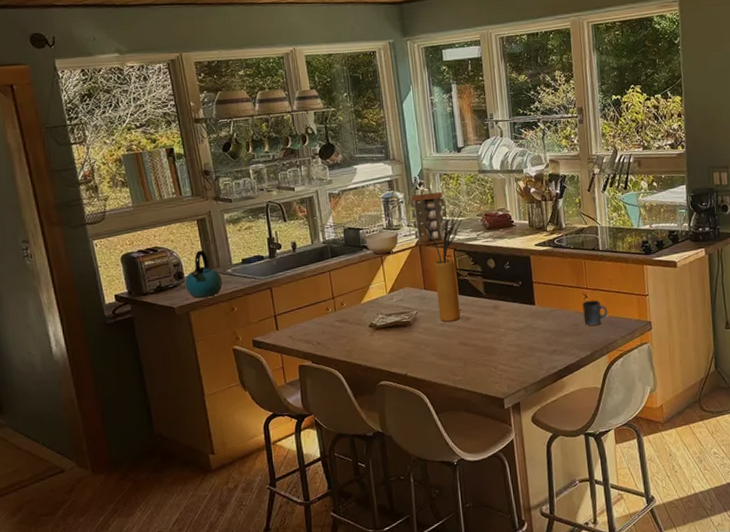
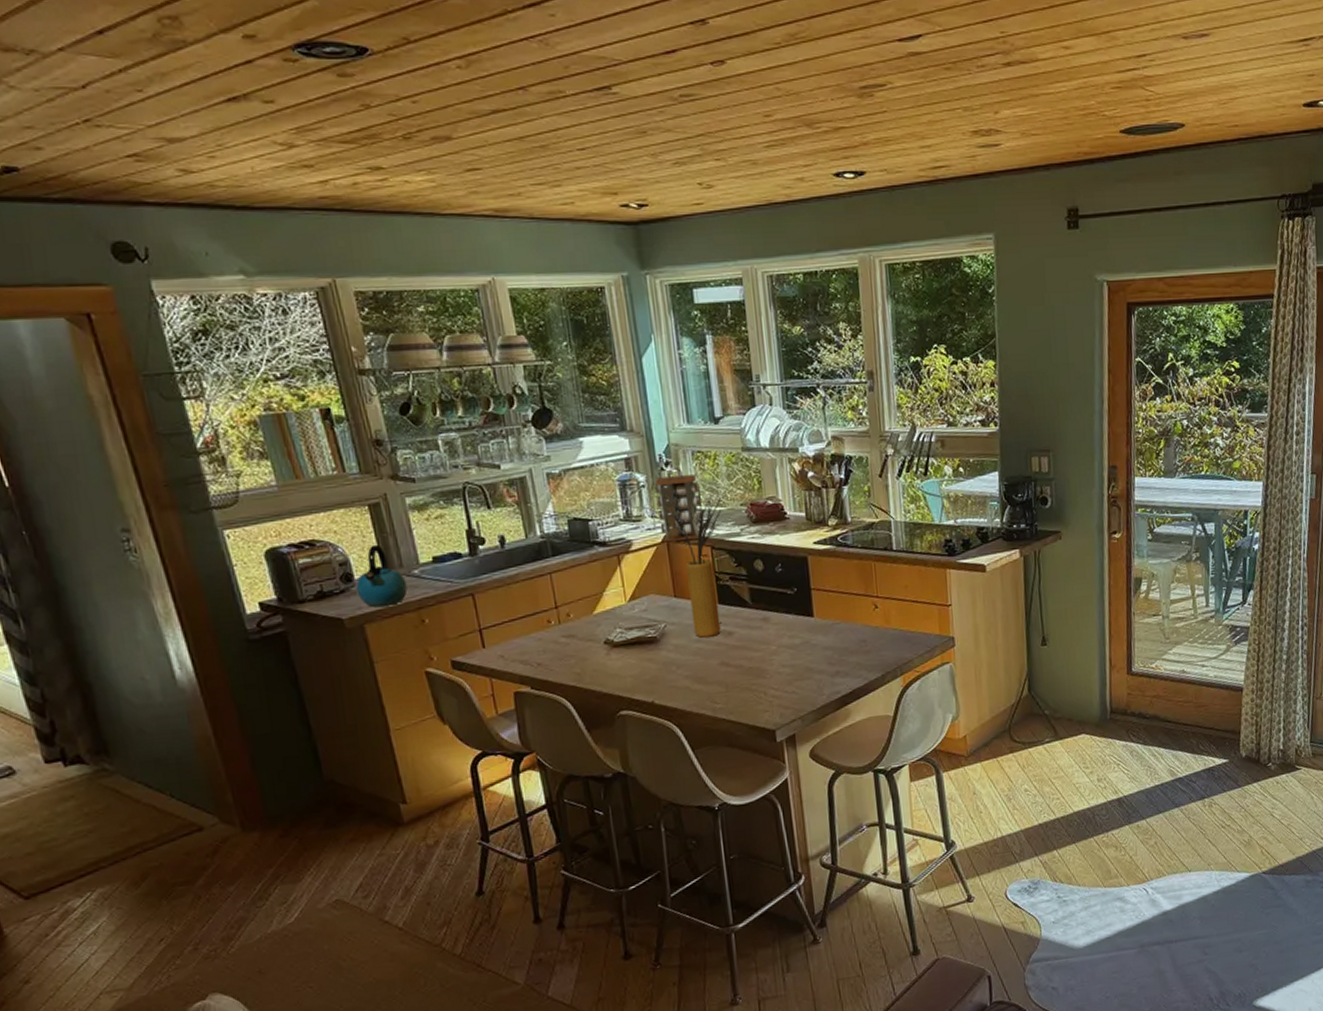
bowl: present [364,231,399,255] -> none [594,523,640,553]
mug: present [582,300,608,327] -> none [871,610,903,643]

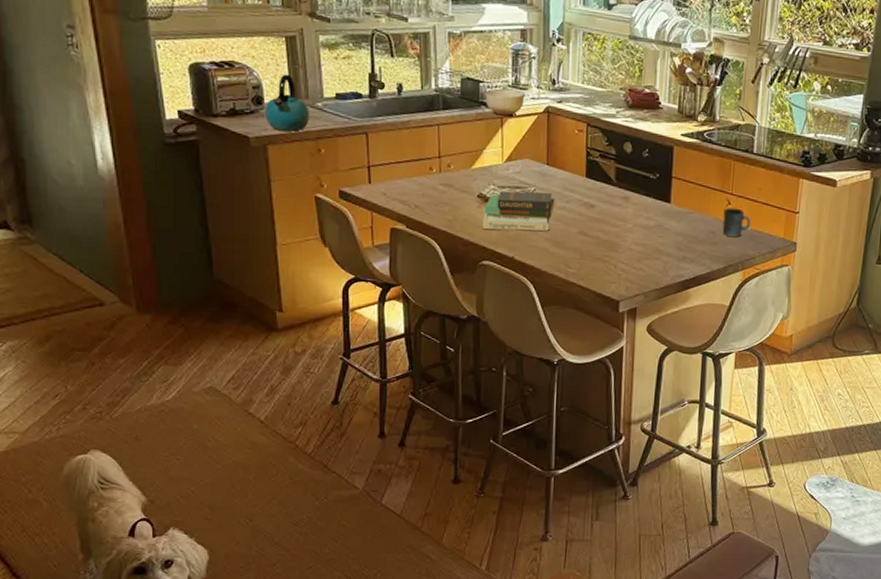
bowl: none [594,523,640,553] -> present [484,89,525,116]
books: none [613,626,690,678] -> present [482,190,555,232]
spice rack: present [654,467,704,543] -> none [543,44,585,115]
vase: present [673,488,722,638] -> none [557,67,604,207]
mug: none [871,610,903,643] -> present [722,207,751,238]

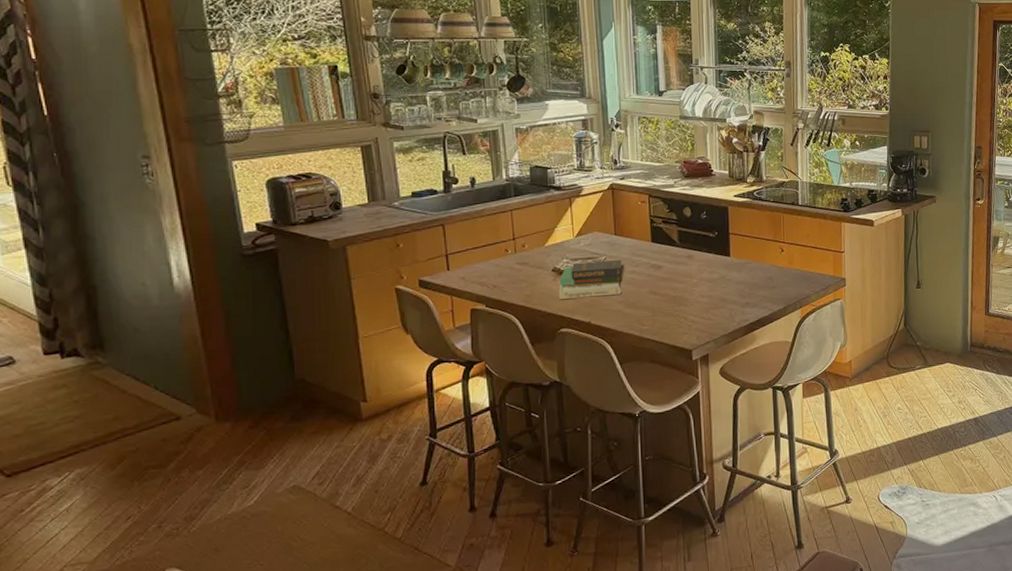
kettle: present [264,74,310,131] -> none [342,179,387,231]
bowl: present [484,89,525,116] -> none [552,172,590,196]
mug: present [722,207,751,238] -> none [778,254,804,281]

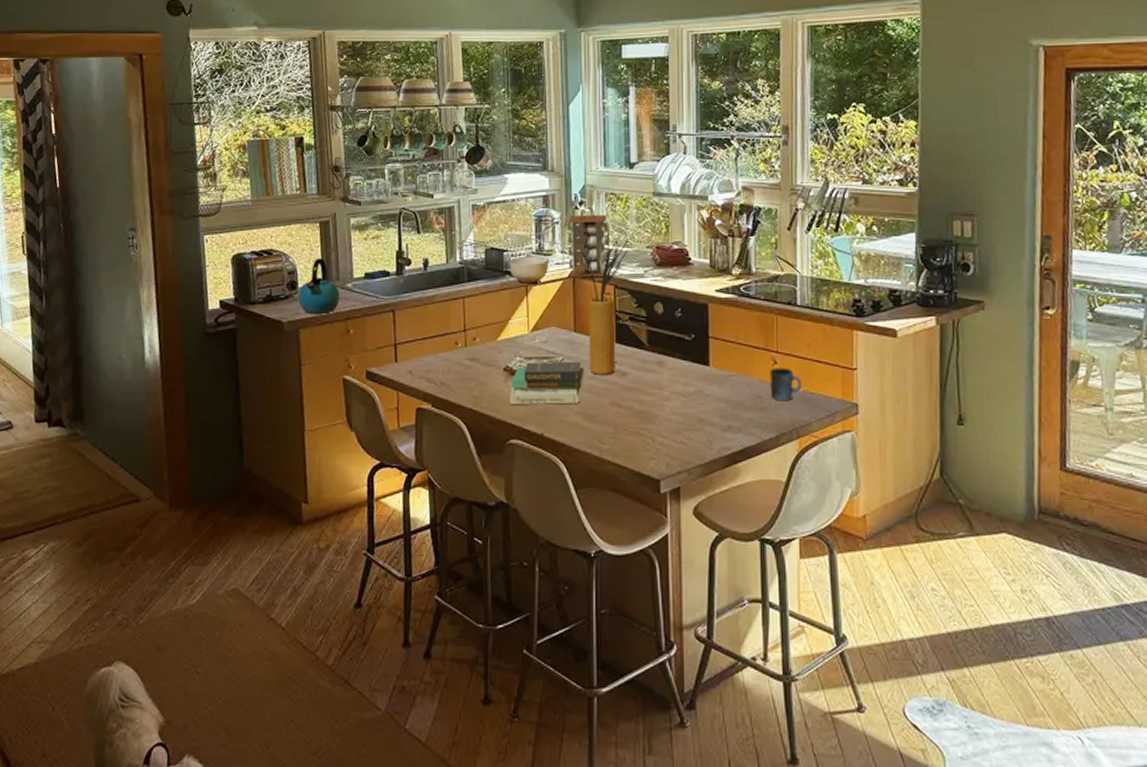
kettle: none [342,179,387,231] -> present [298,257,340,313]
bowl: none [552,172,590,196] -> present [508,256,550,284]
spice rack: none [605,129,644,190] -> present [567,207,609,278]
vase: none [619,147,661,270] -> present [582,228,630,375]
mug: none [778,254,804,281] -> present [770,367,802,401]

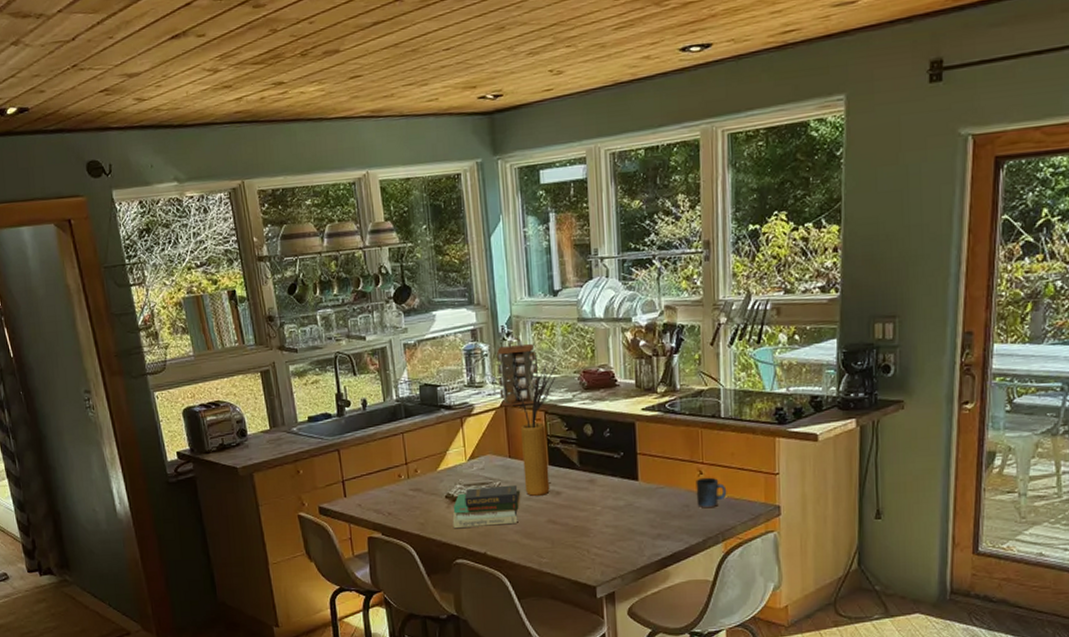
kettle: present [298,257,340,313] -> none [248,405,287,458]
bowl: present [508,256,550,284] -> none [442,389,482,416]

